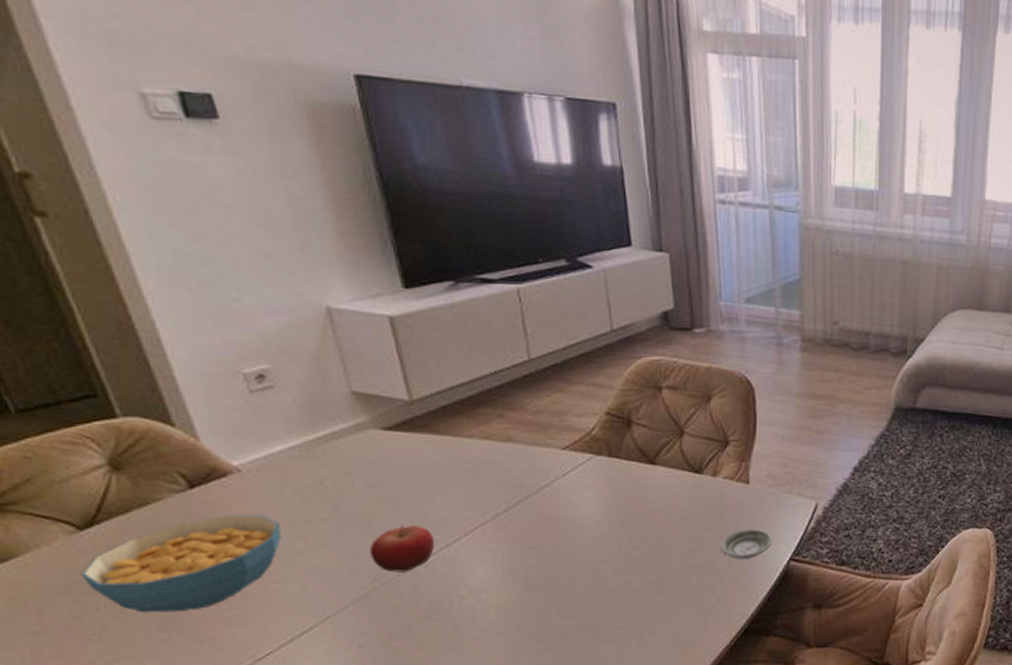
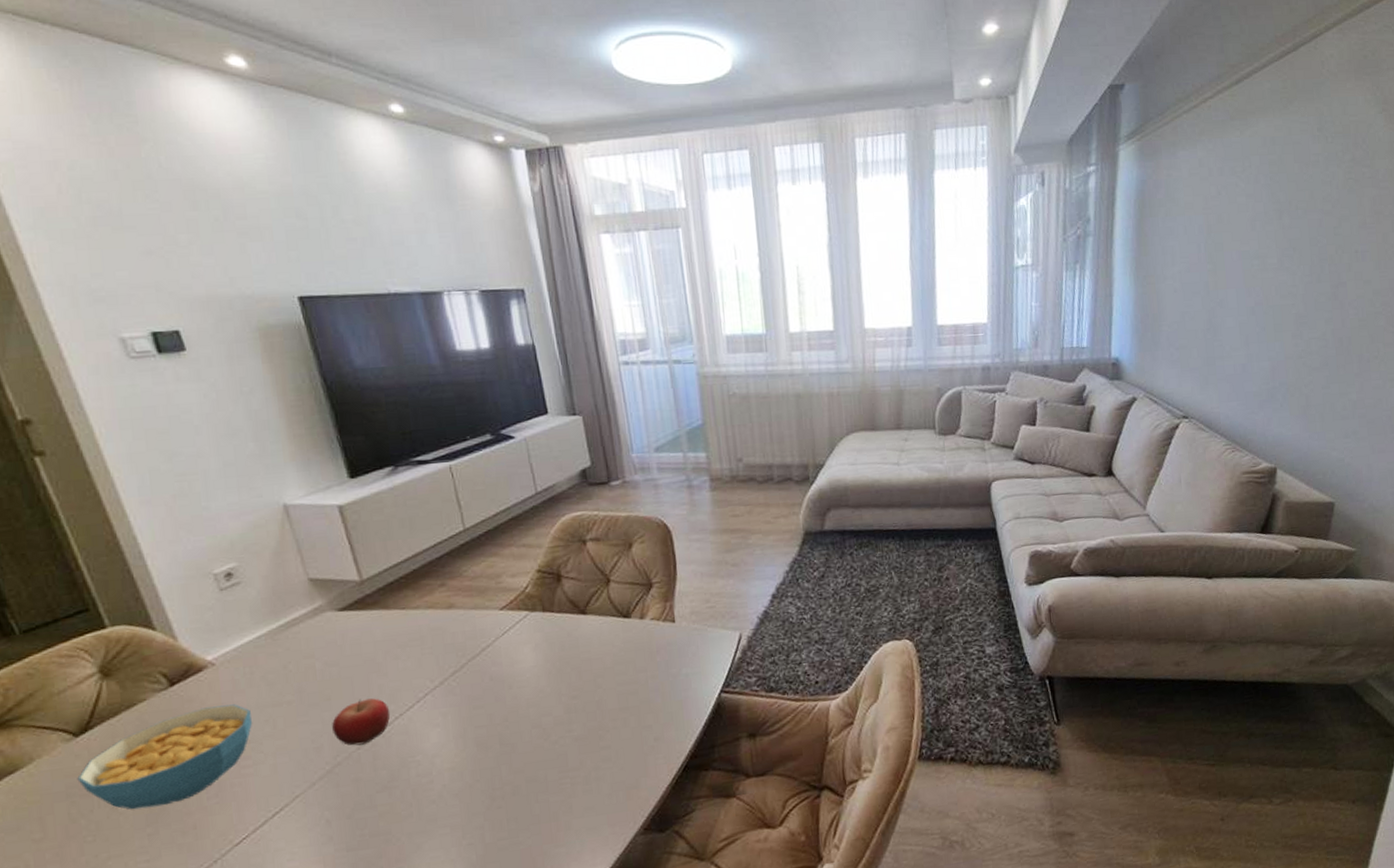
saucer: present [719,529,773,559] -> none [653,665,703,697]

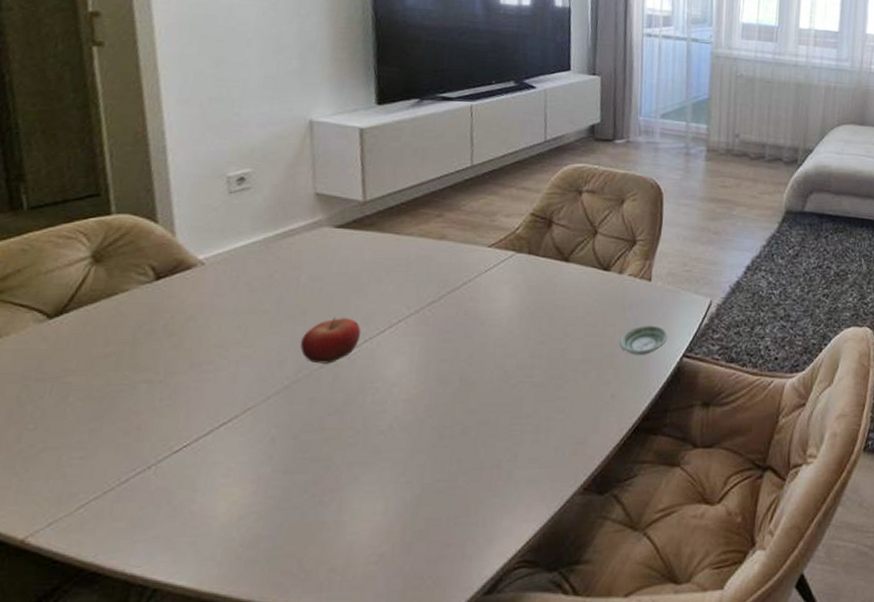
cereal bowl: present [77,704,253,810] -> none [37,306,226,402]
saucer: none [653,665,703,697] -> present [619,325,669,355]

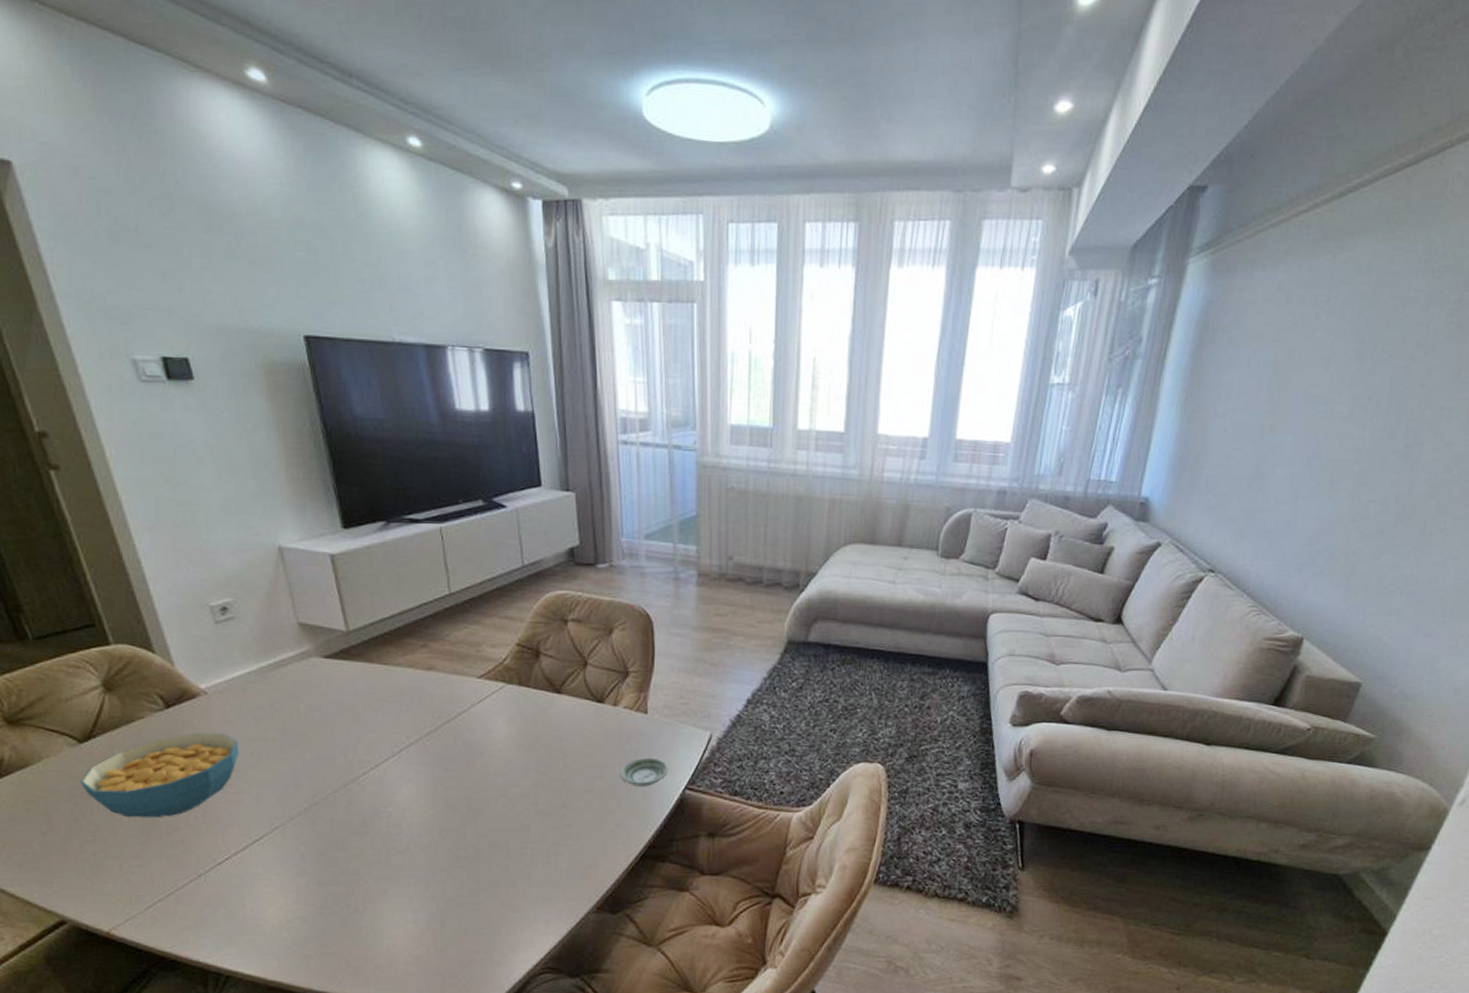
cereal bowl: none [37,306,226,402] -> present [80,733,240,818]
fruit: present [300,317,361,364] -> none [312,745,367,789]

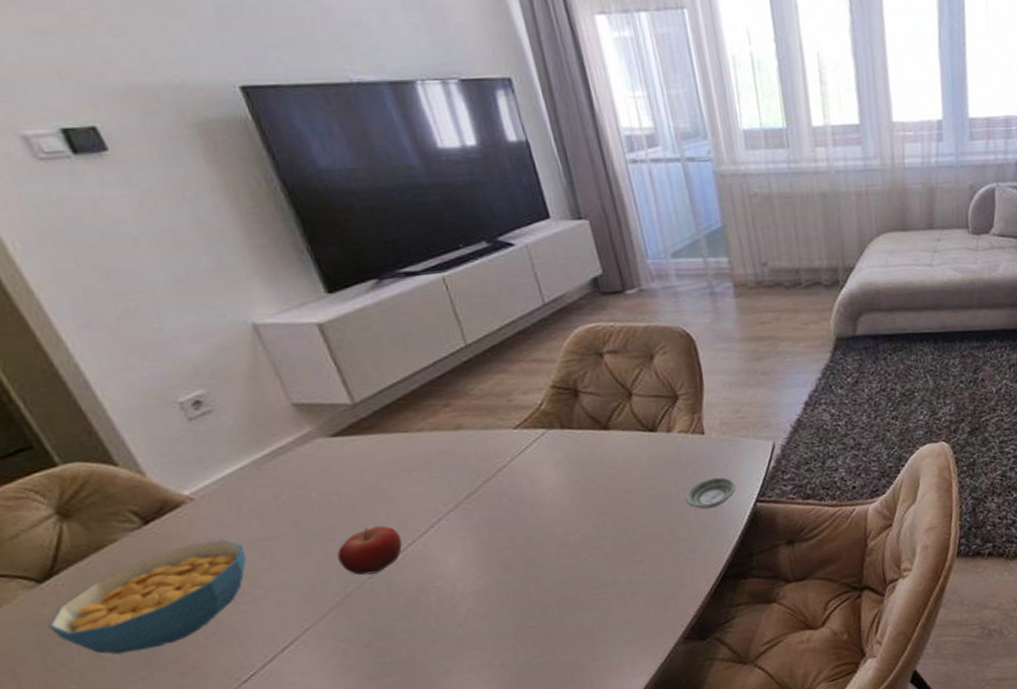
fruit: none [312,745,367,789] -> present [337,525,403,575]

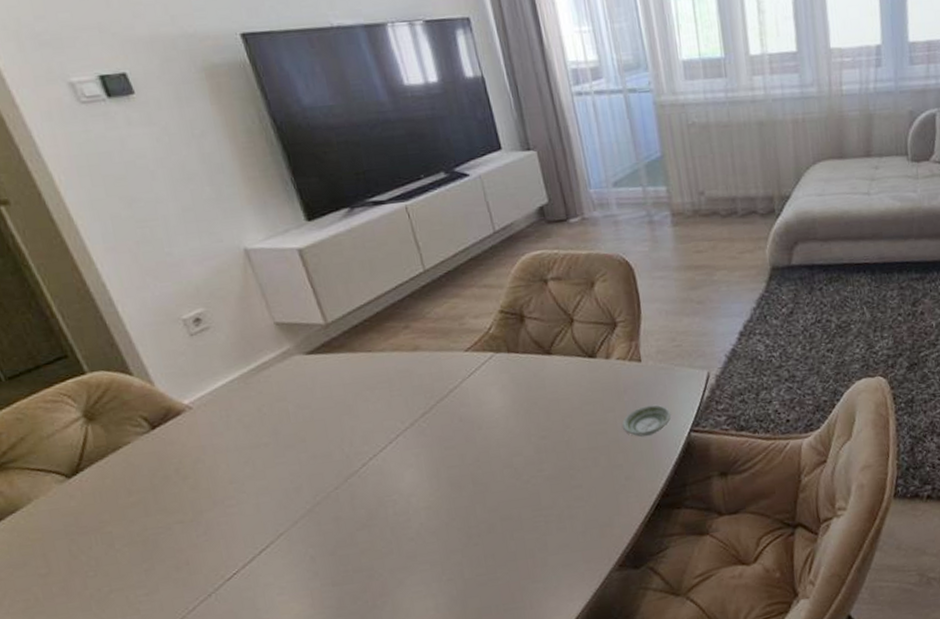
cereal bowl: present [48,539,247,655] -> none [73,446,234,547]
fruit: present [337,525,403,575] -> none [308,439,365,486]

